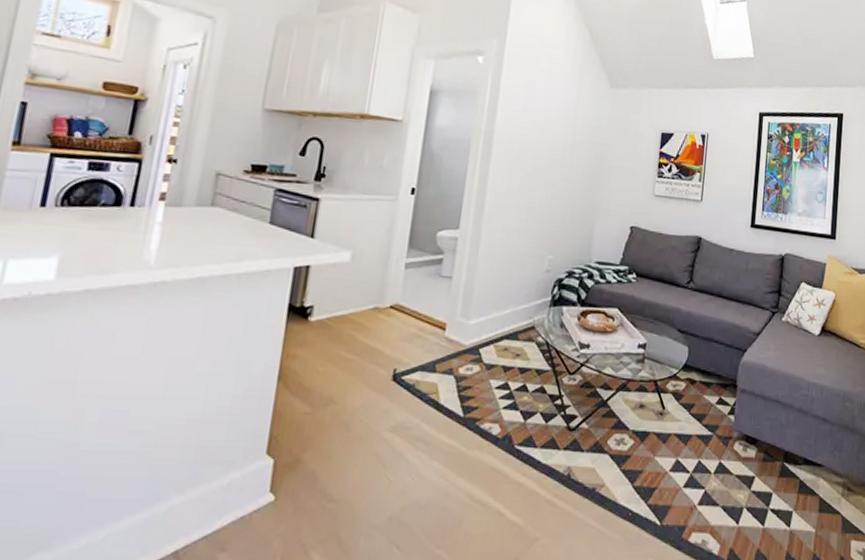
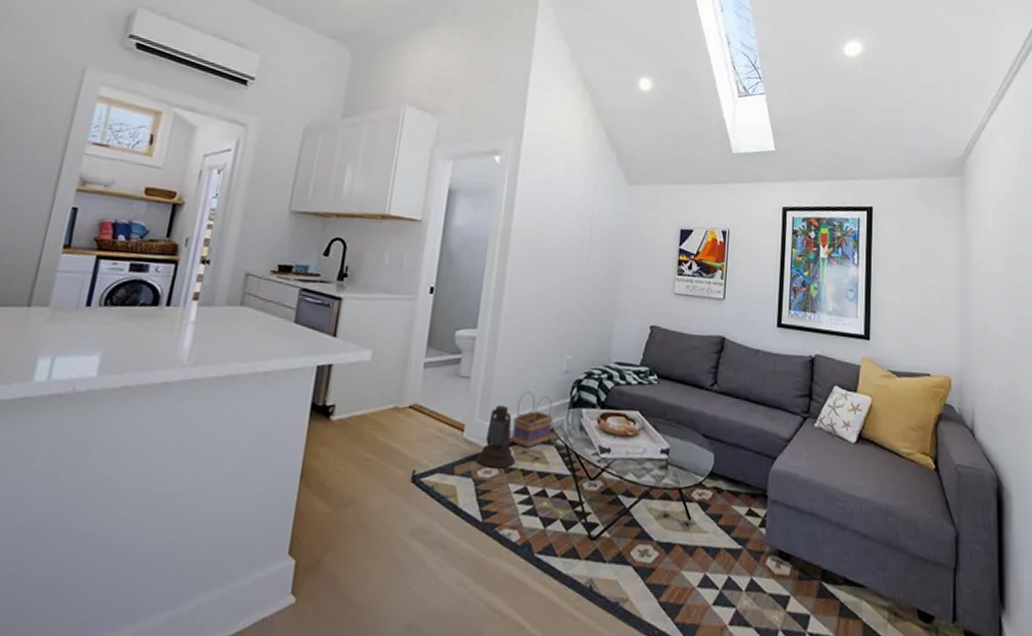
lantern: none [458,304,498,366] -> present [476,405,516,469]
basket: none [493,290,535,345] -> present [512,391,553,448]

